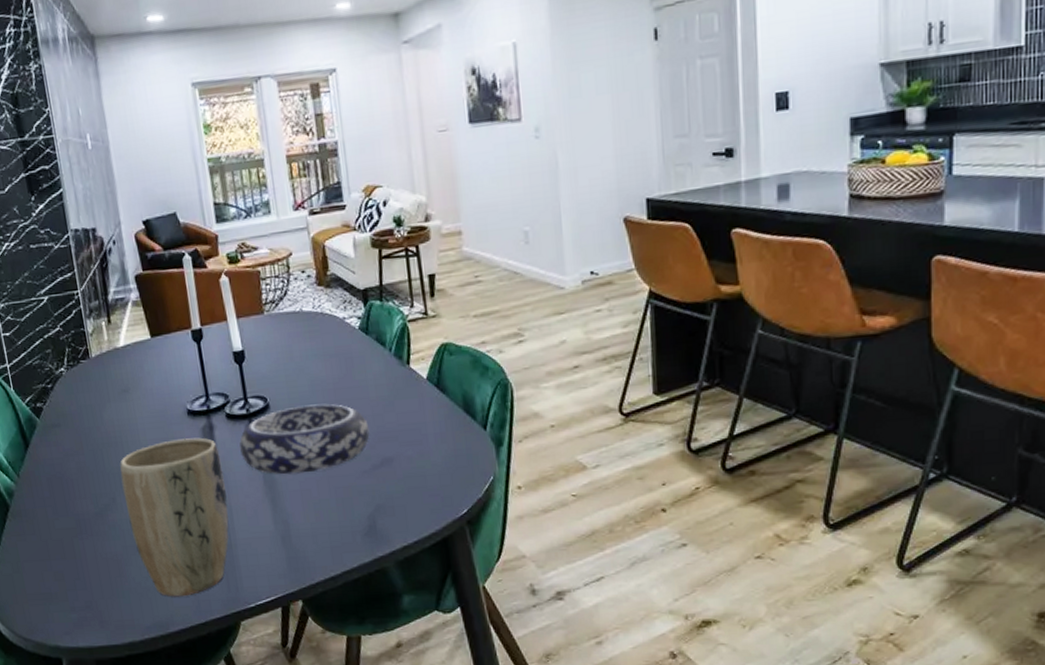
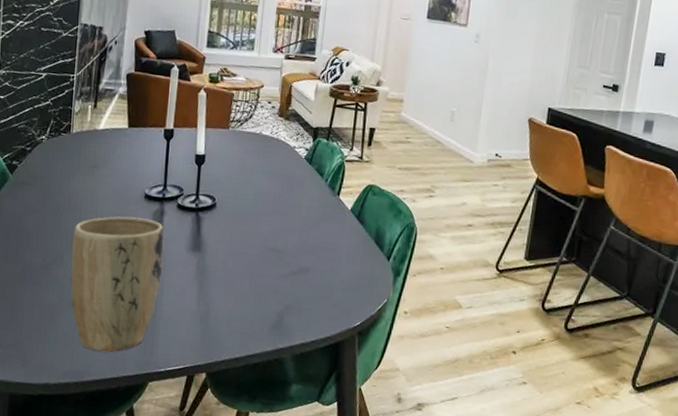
decorative bowl: present [239,404,370,475] -> none [182,210,295,267]

